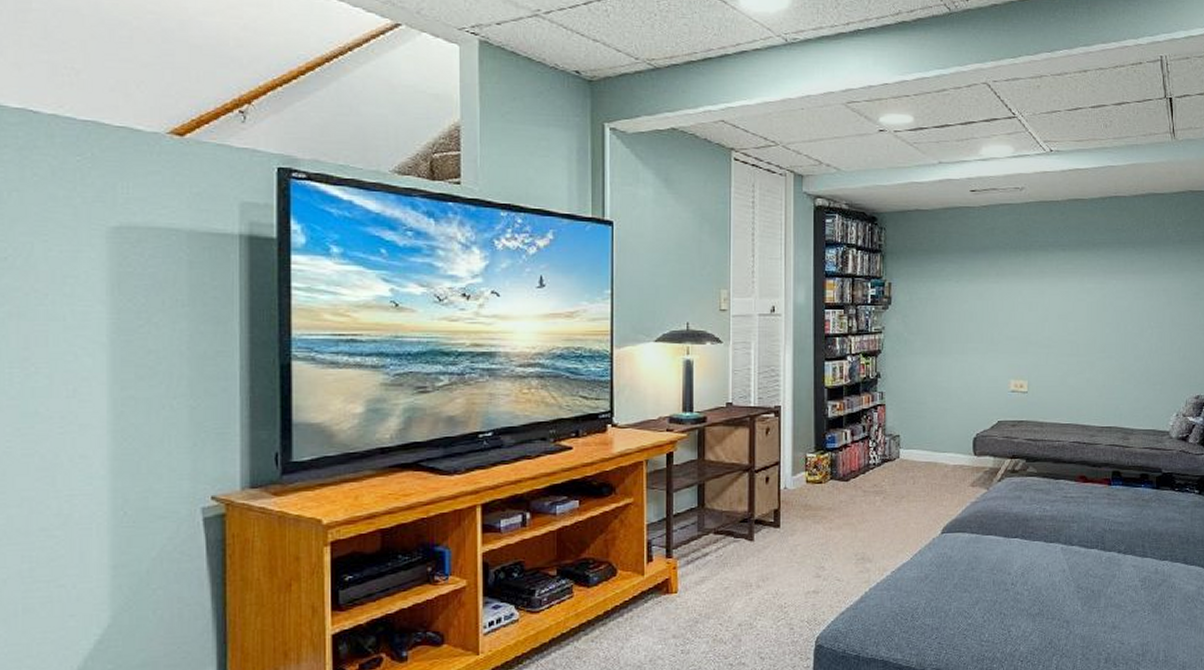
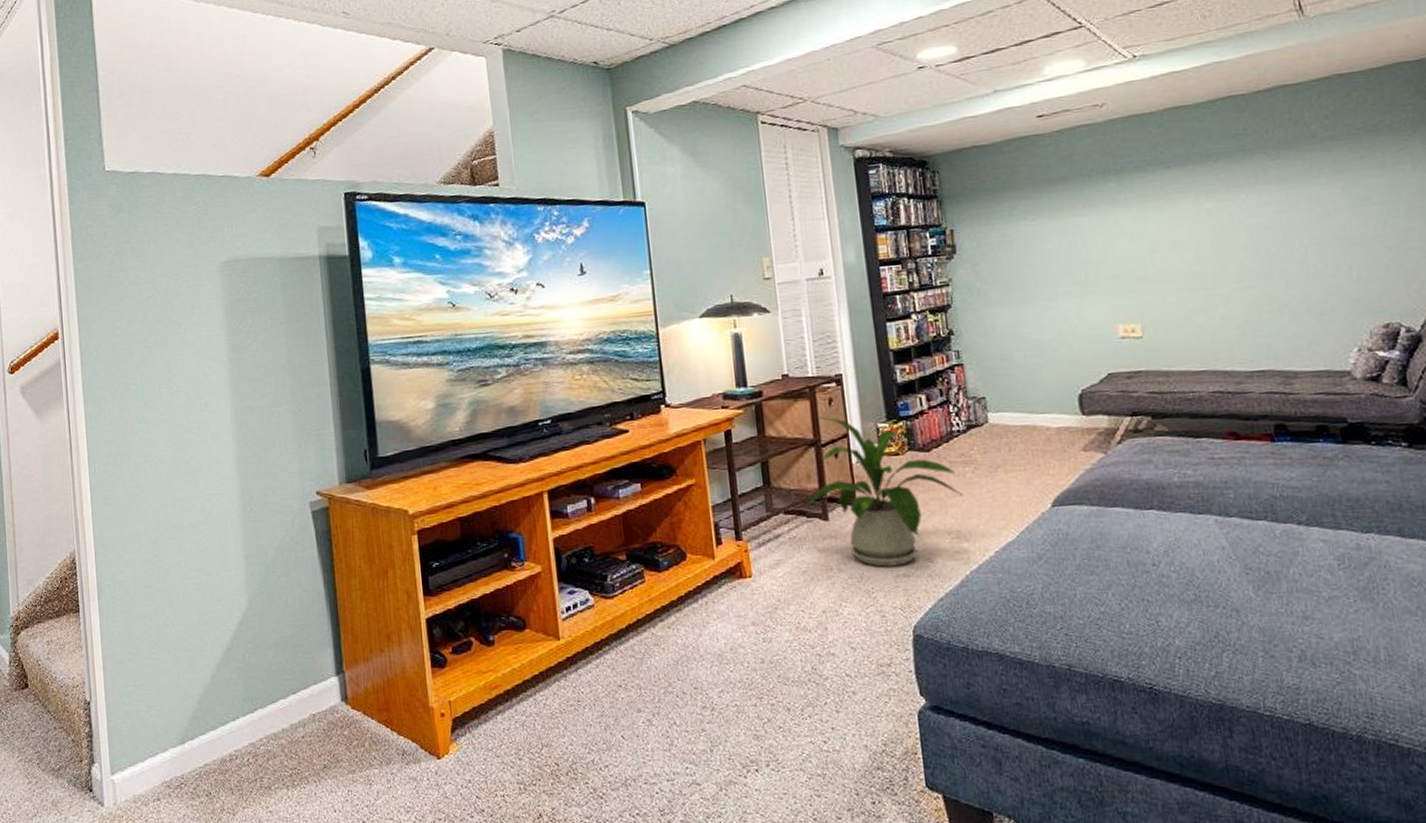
house plant: none [734,444,871,584] -> present [805,416,963,567]

